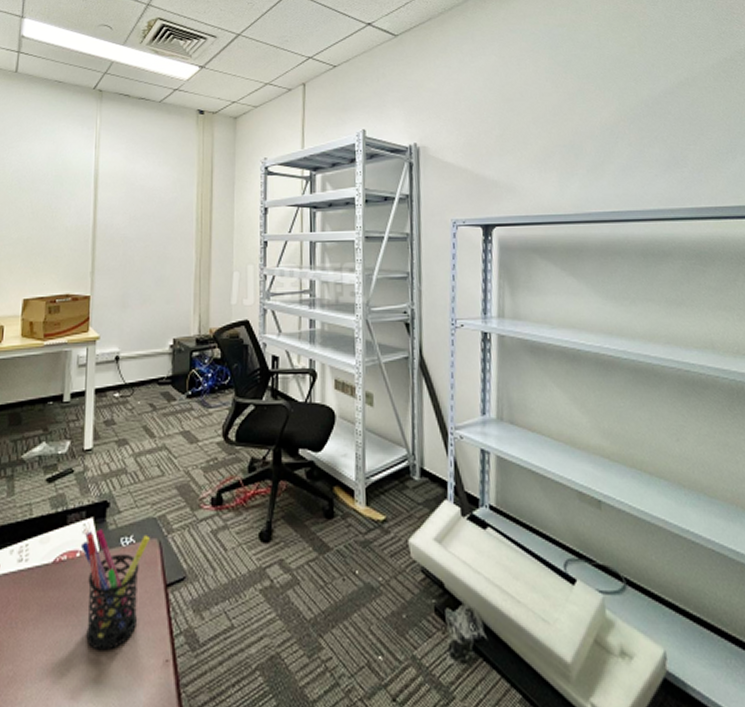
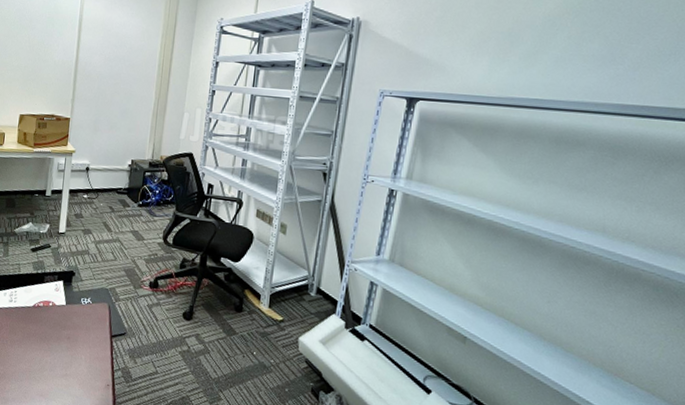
pen holder: present [80,529,150,651] -> none [52,289,102,371]

